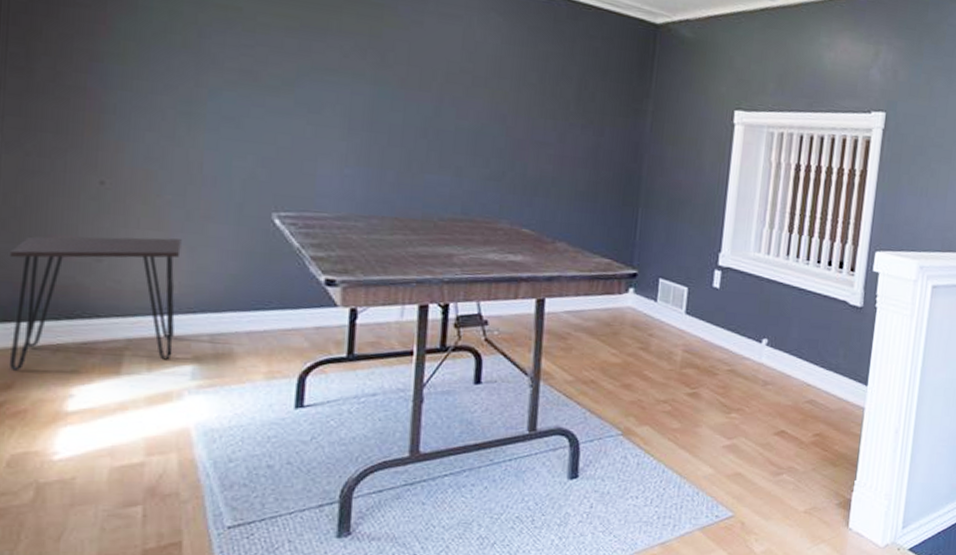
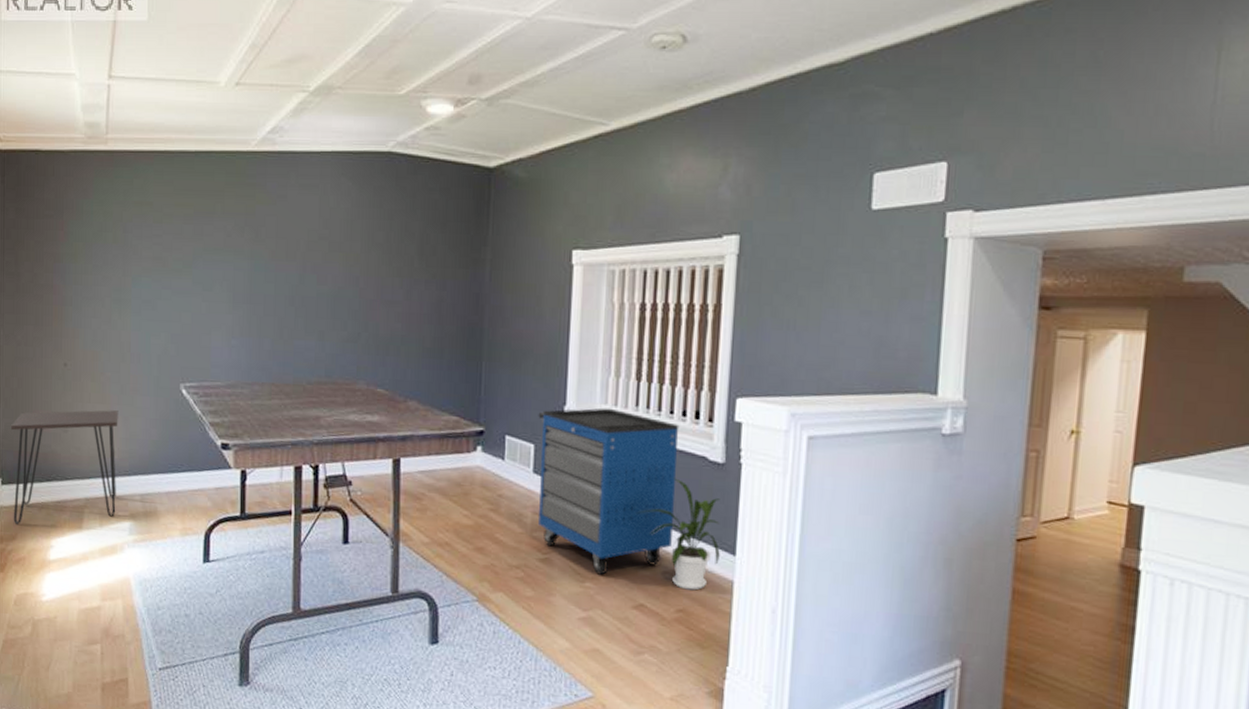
storage cabinet: none [688,256,825,406] -> present [538,408,679,575]
house plant: none [782,319,857,417] -> present [637,478,720,591]

